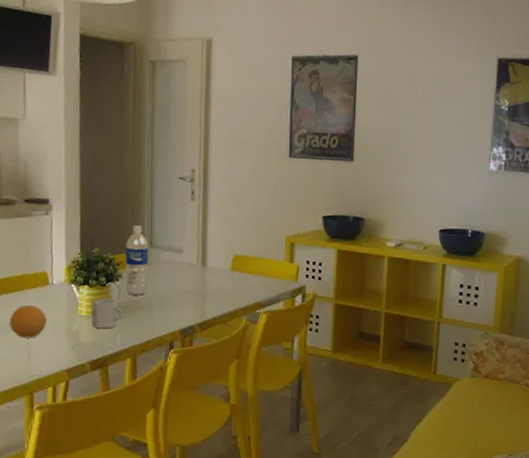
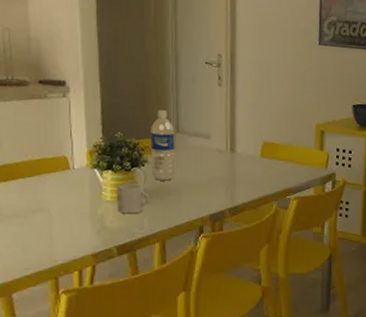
fruit: present [10,304,47,338] -> none [29,189,69,223]

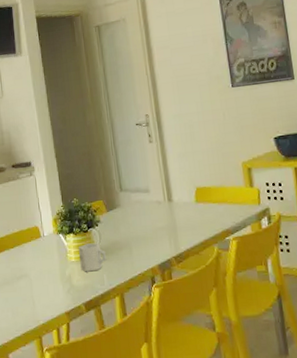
water bottle: present [150,110,175,181] -> none [99,173,123,238]

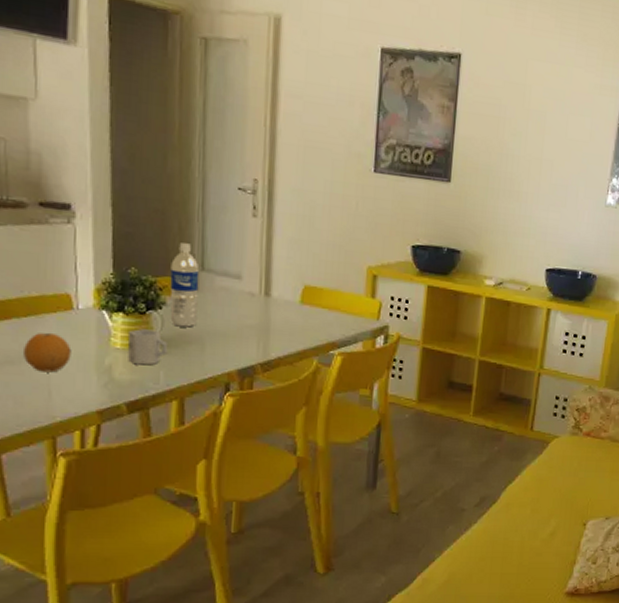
fruit: none [14,256,44,288] -> present [24,332,72,373]
water bottle: none [99,173,123,238] -> present [170,243,200,328]

